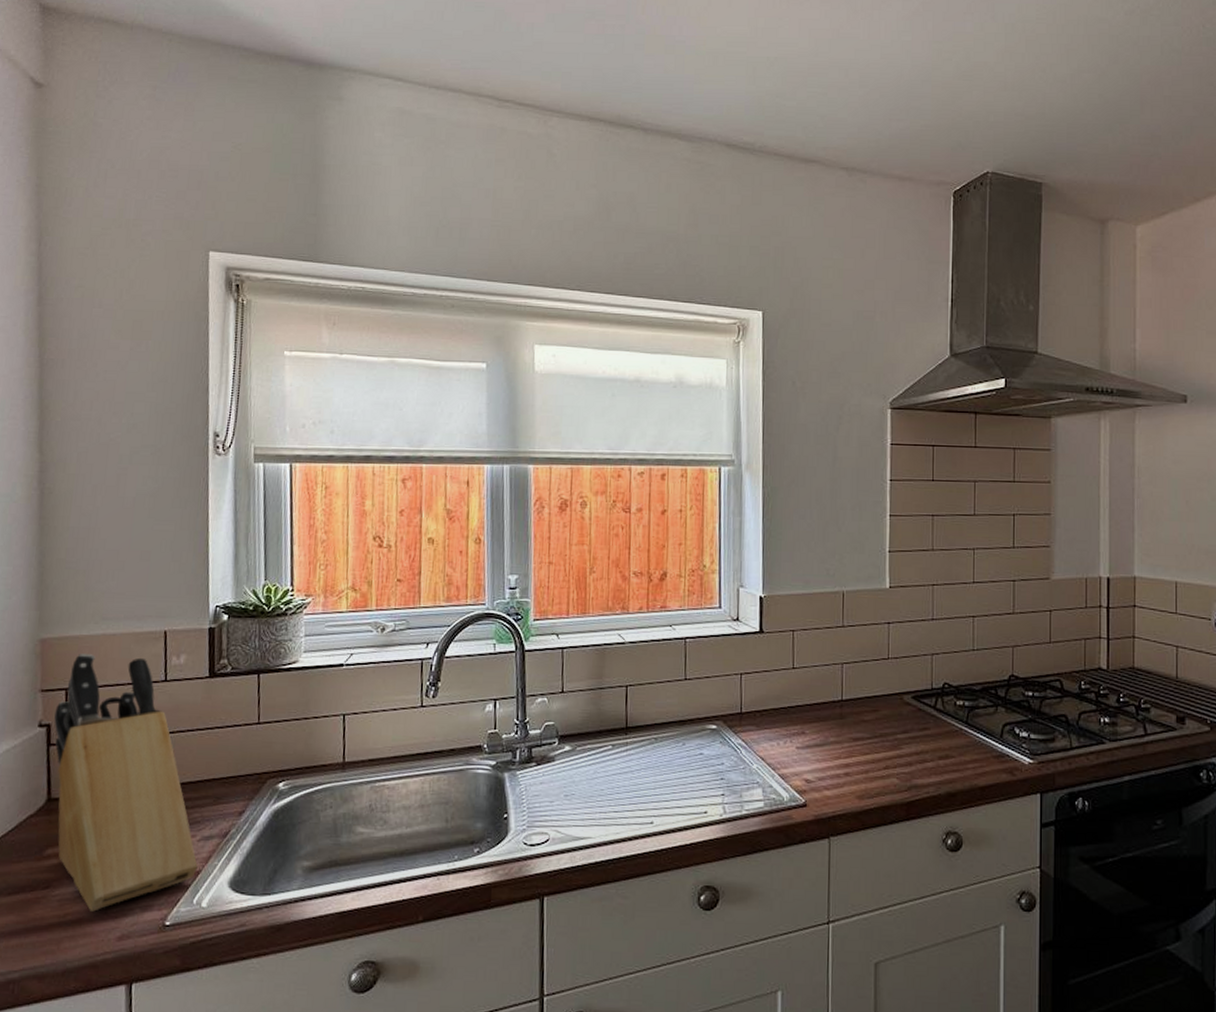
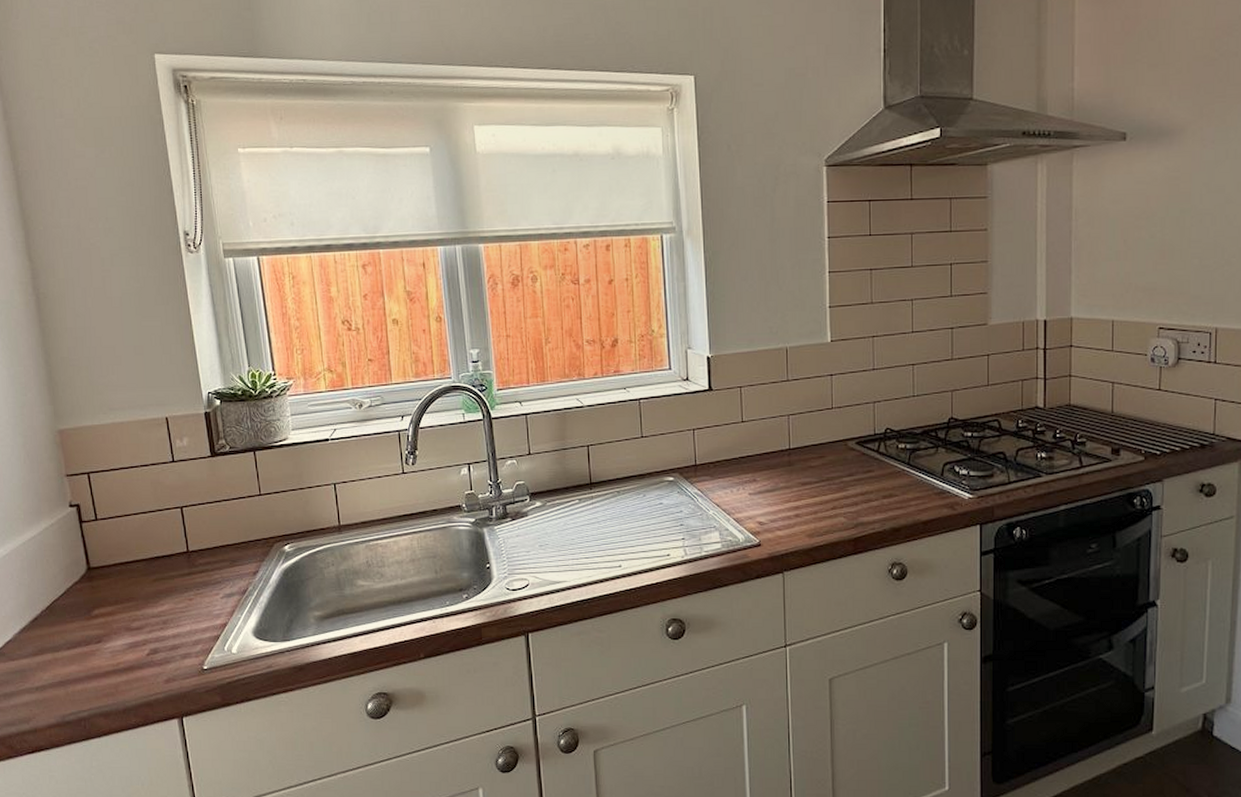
knife block: present [54,654,198,912] -> none [81,441,224,660]

